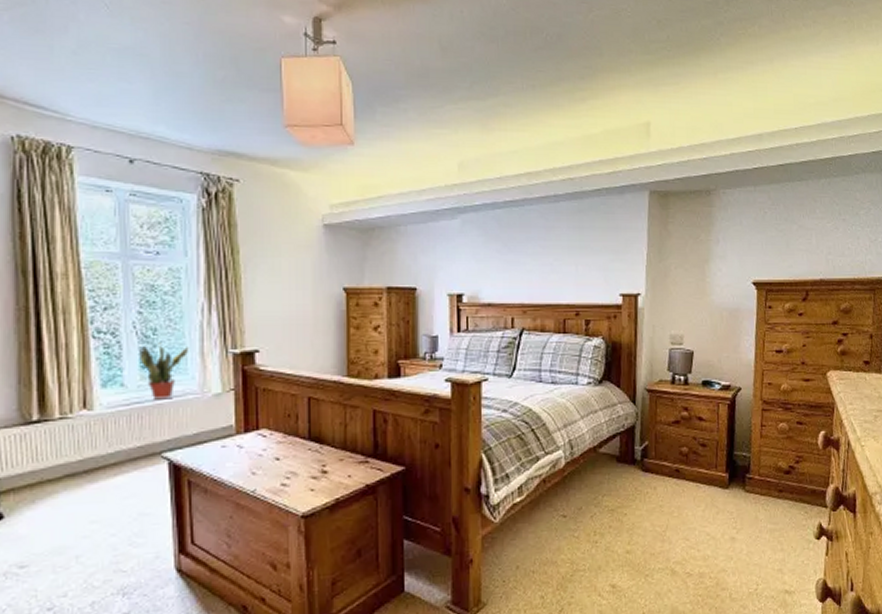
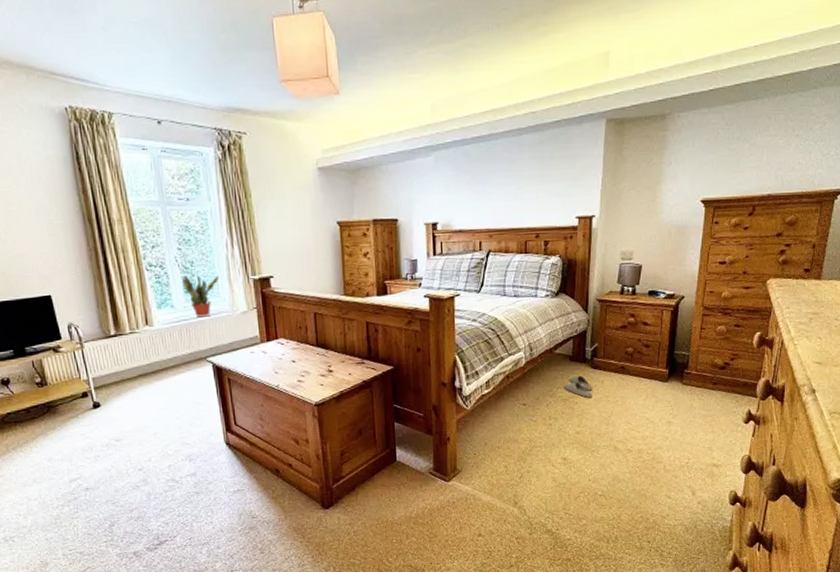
slippers: none [610,480,644,509] -> present [563,375,592,399]

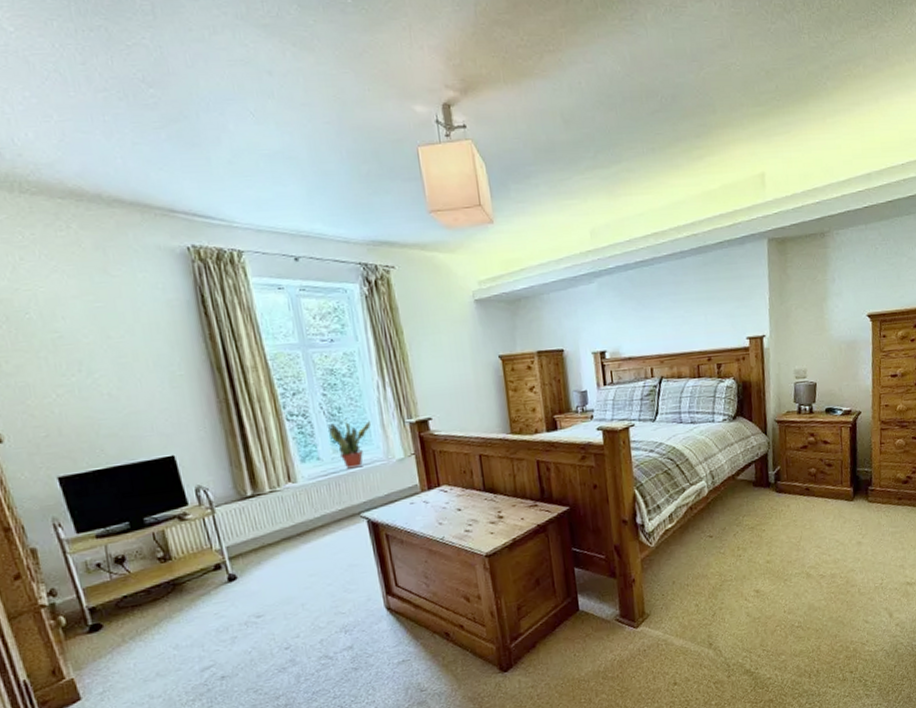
slippers: present [563,375,592,399] -> none [749,501,780,525]

